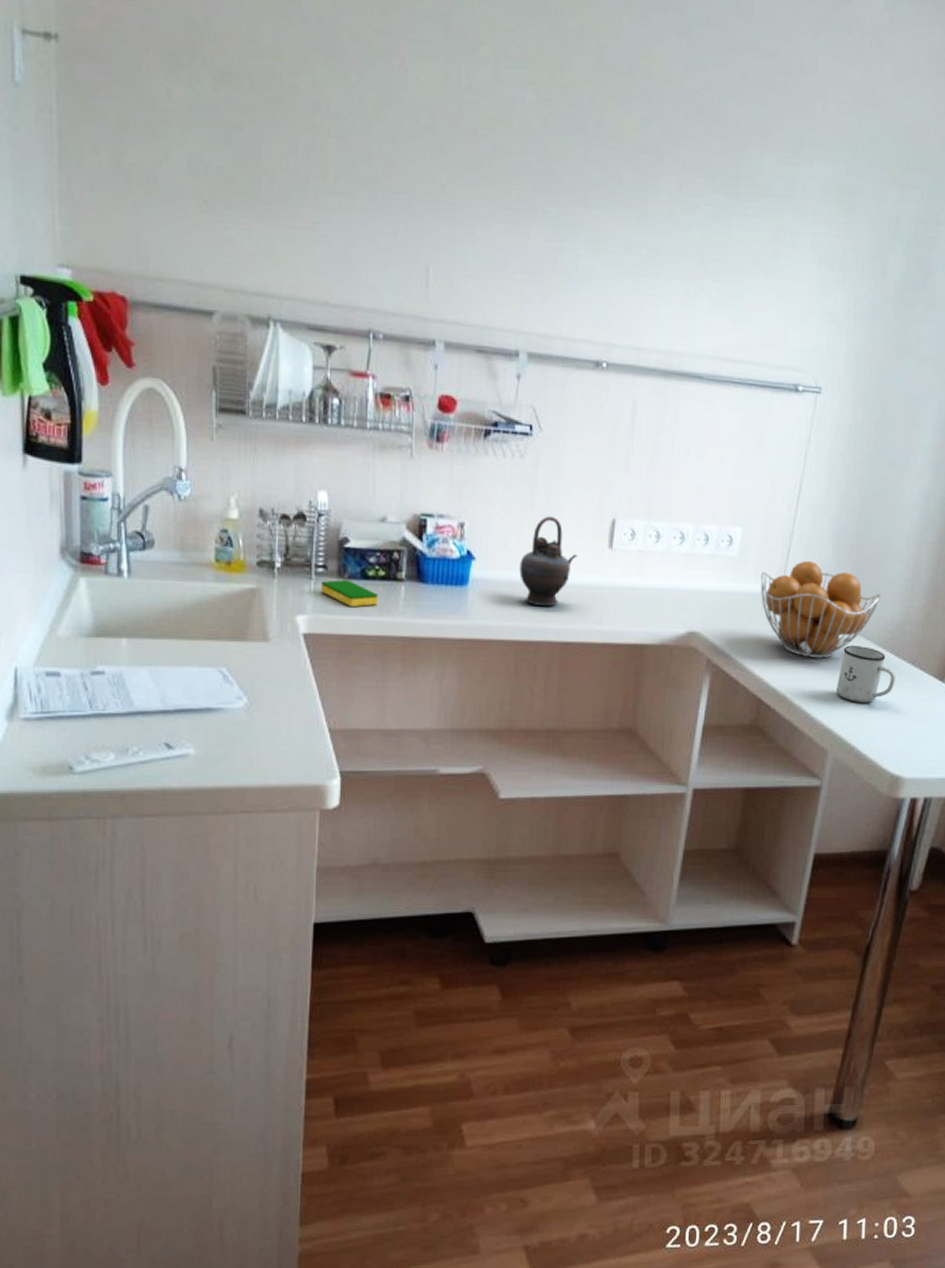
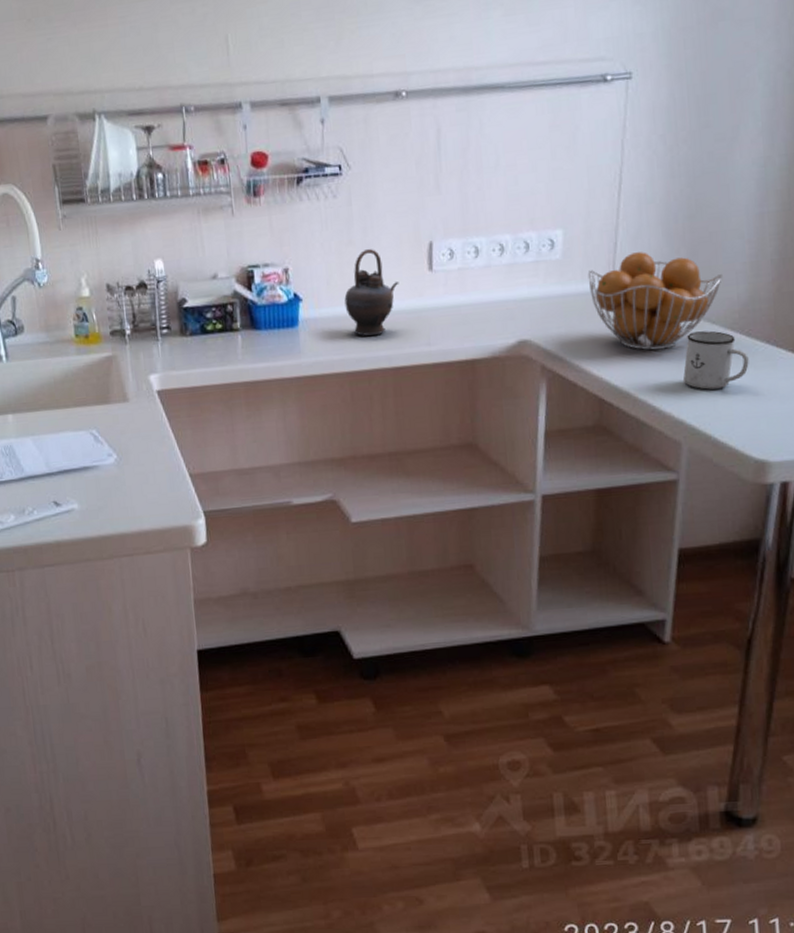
dish sponge: present [320,580,378,608] -> none [166,337,219,362]

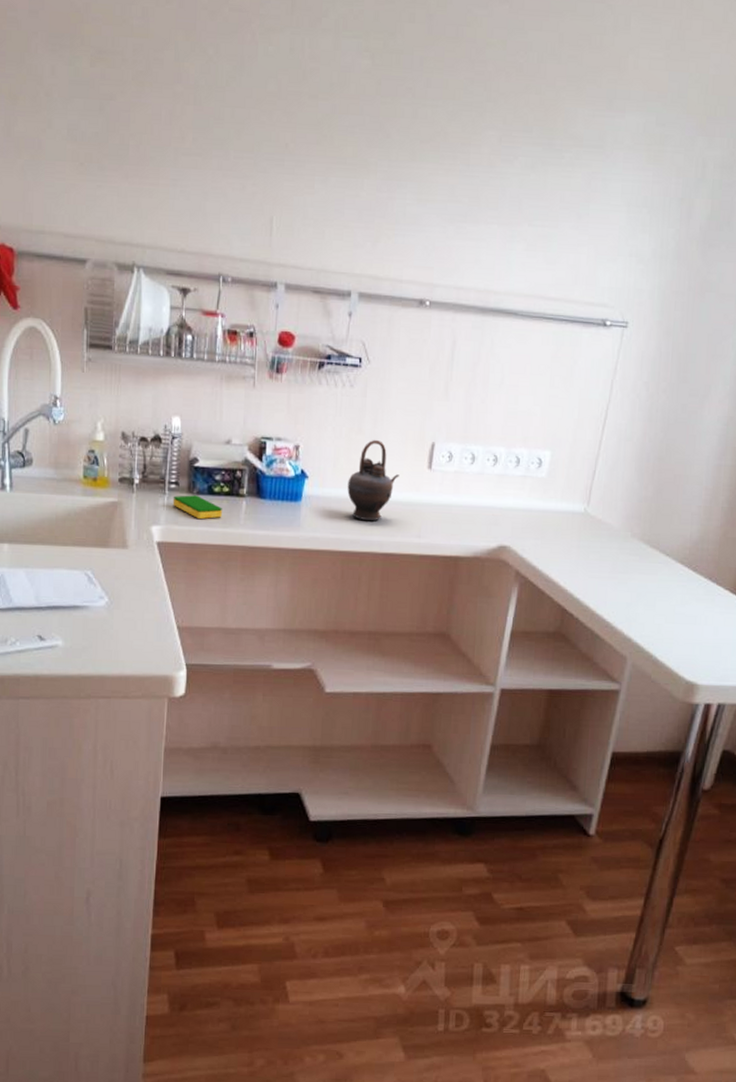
dish sponge: none [166,337,219,362] -> present [172,495,222,520]
fruit basket: present [587,252,722,351] -> none [567,482,680,572]
mug: present [683,330,749,390] -> none [636,561,693,614]

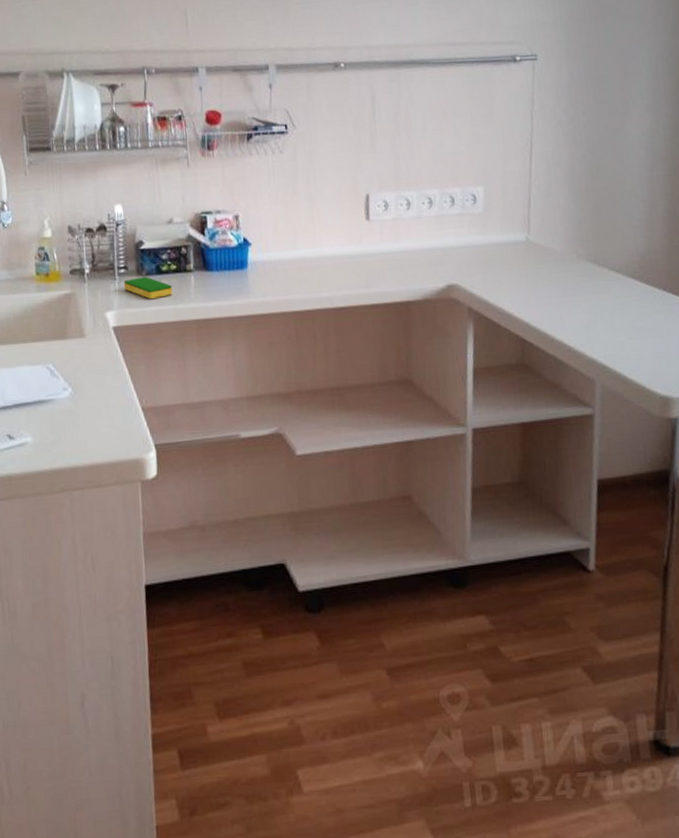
teapot: present [347,439,400,522] -> none [290,199,340,279]

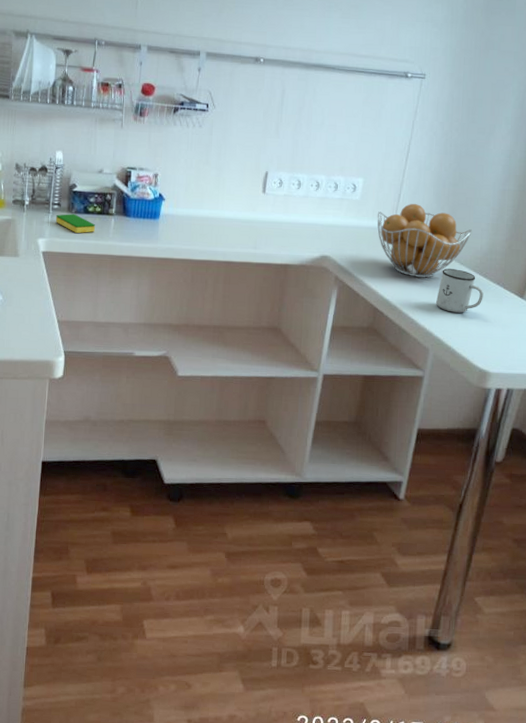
fruit basket: none [506,208,622,296] -> present [377,204,472,278]
mug: none [593,278,650,332] -> present [436,268,484,313]

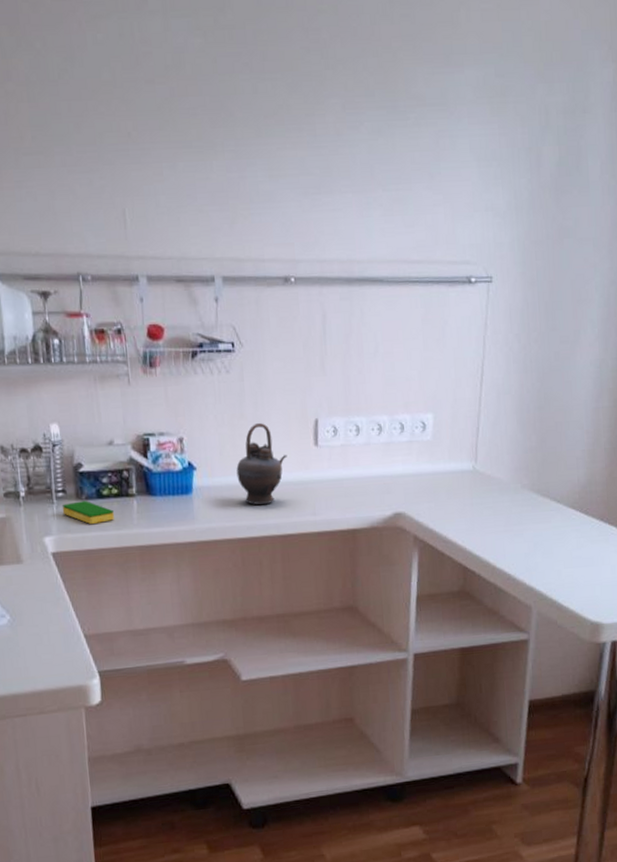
teapot: none [196,169,239,236] -> present [236,422,287,506]
fruit basket: present [377,204,472,278] -> none [454,437,566,525]
mug: present [436,268,484,313] -> none [534,508,587,560]

